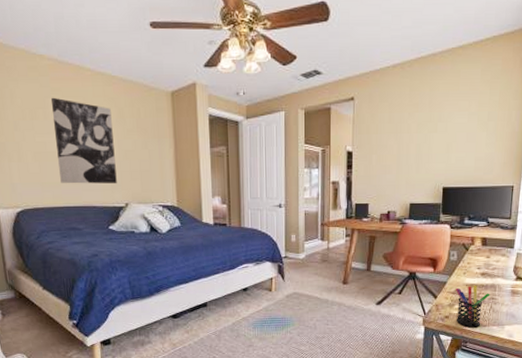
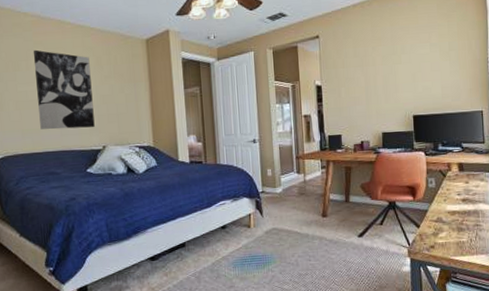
pen holder: present [455,285,490,328] -> none [438,211,474,257]

